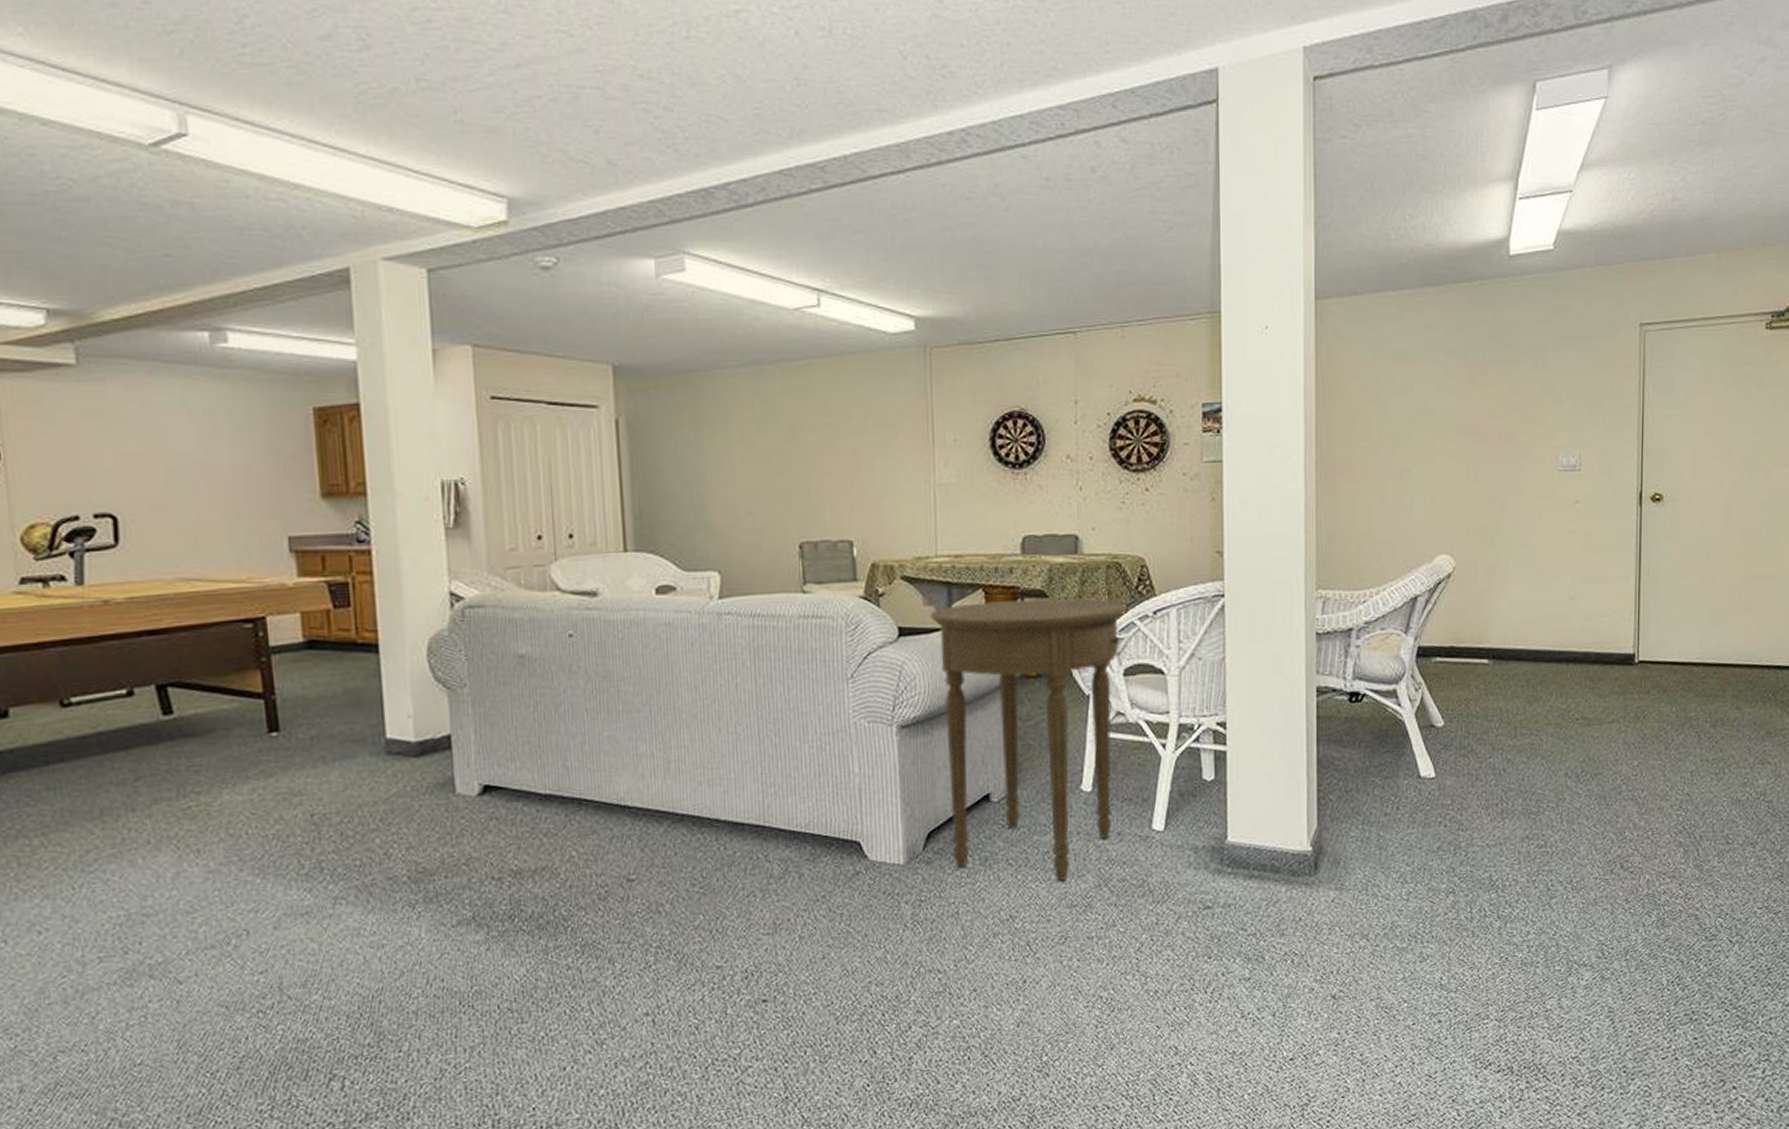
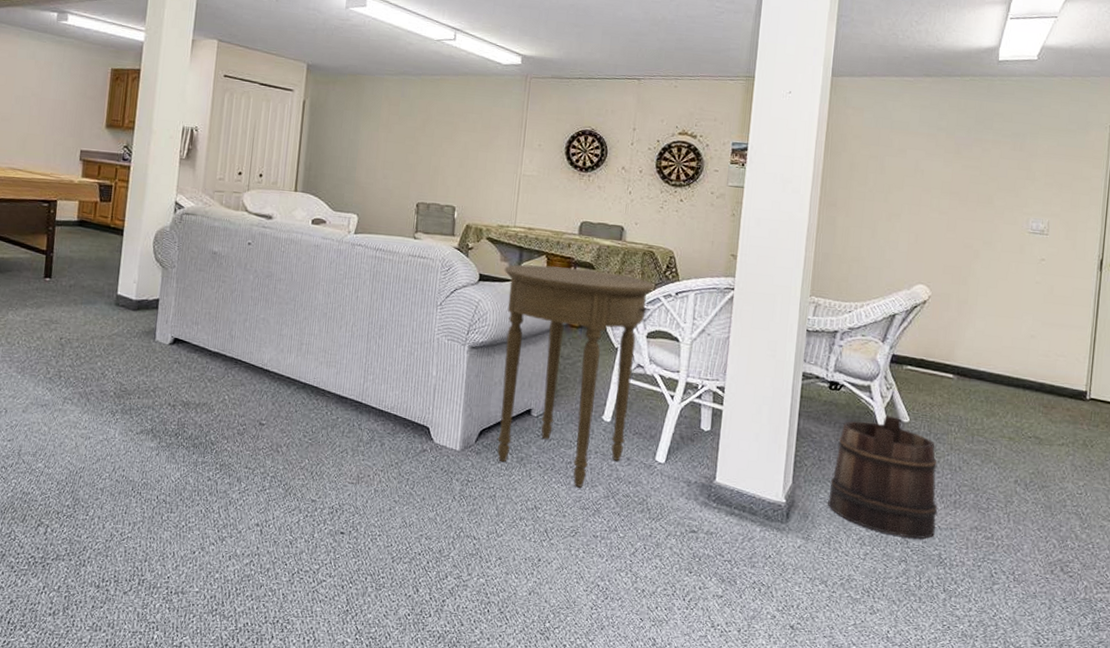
bucket: none [1361,722,1484,865] -> present [828,416,938,539]

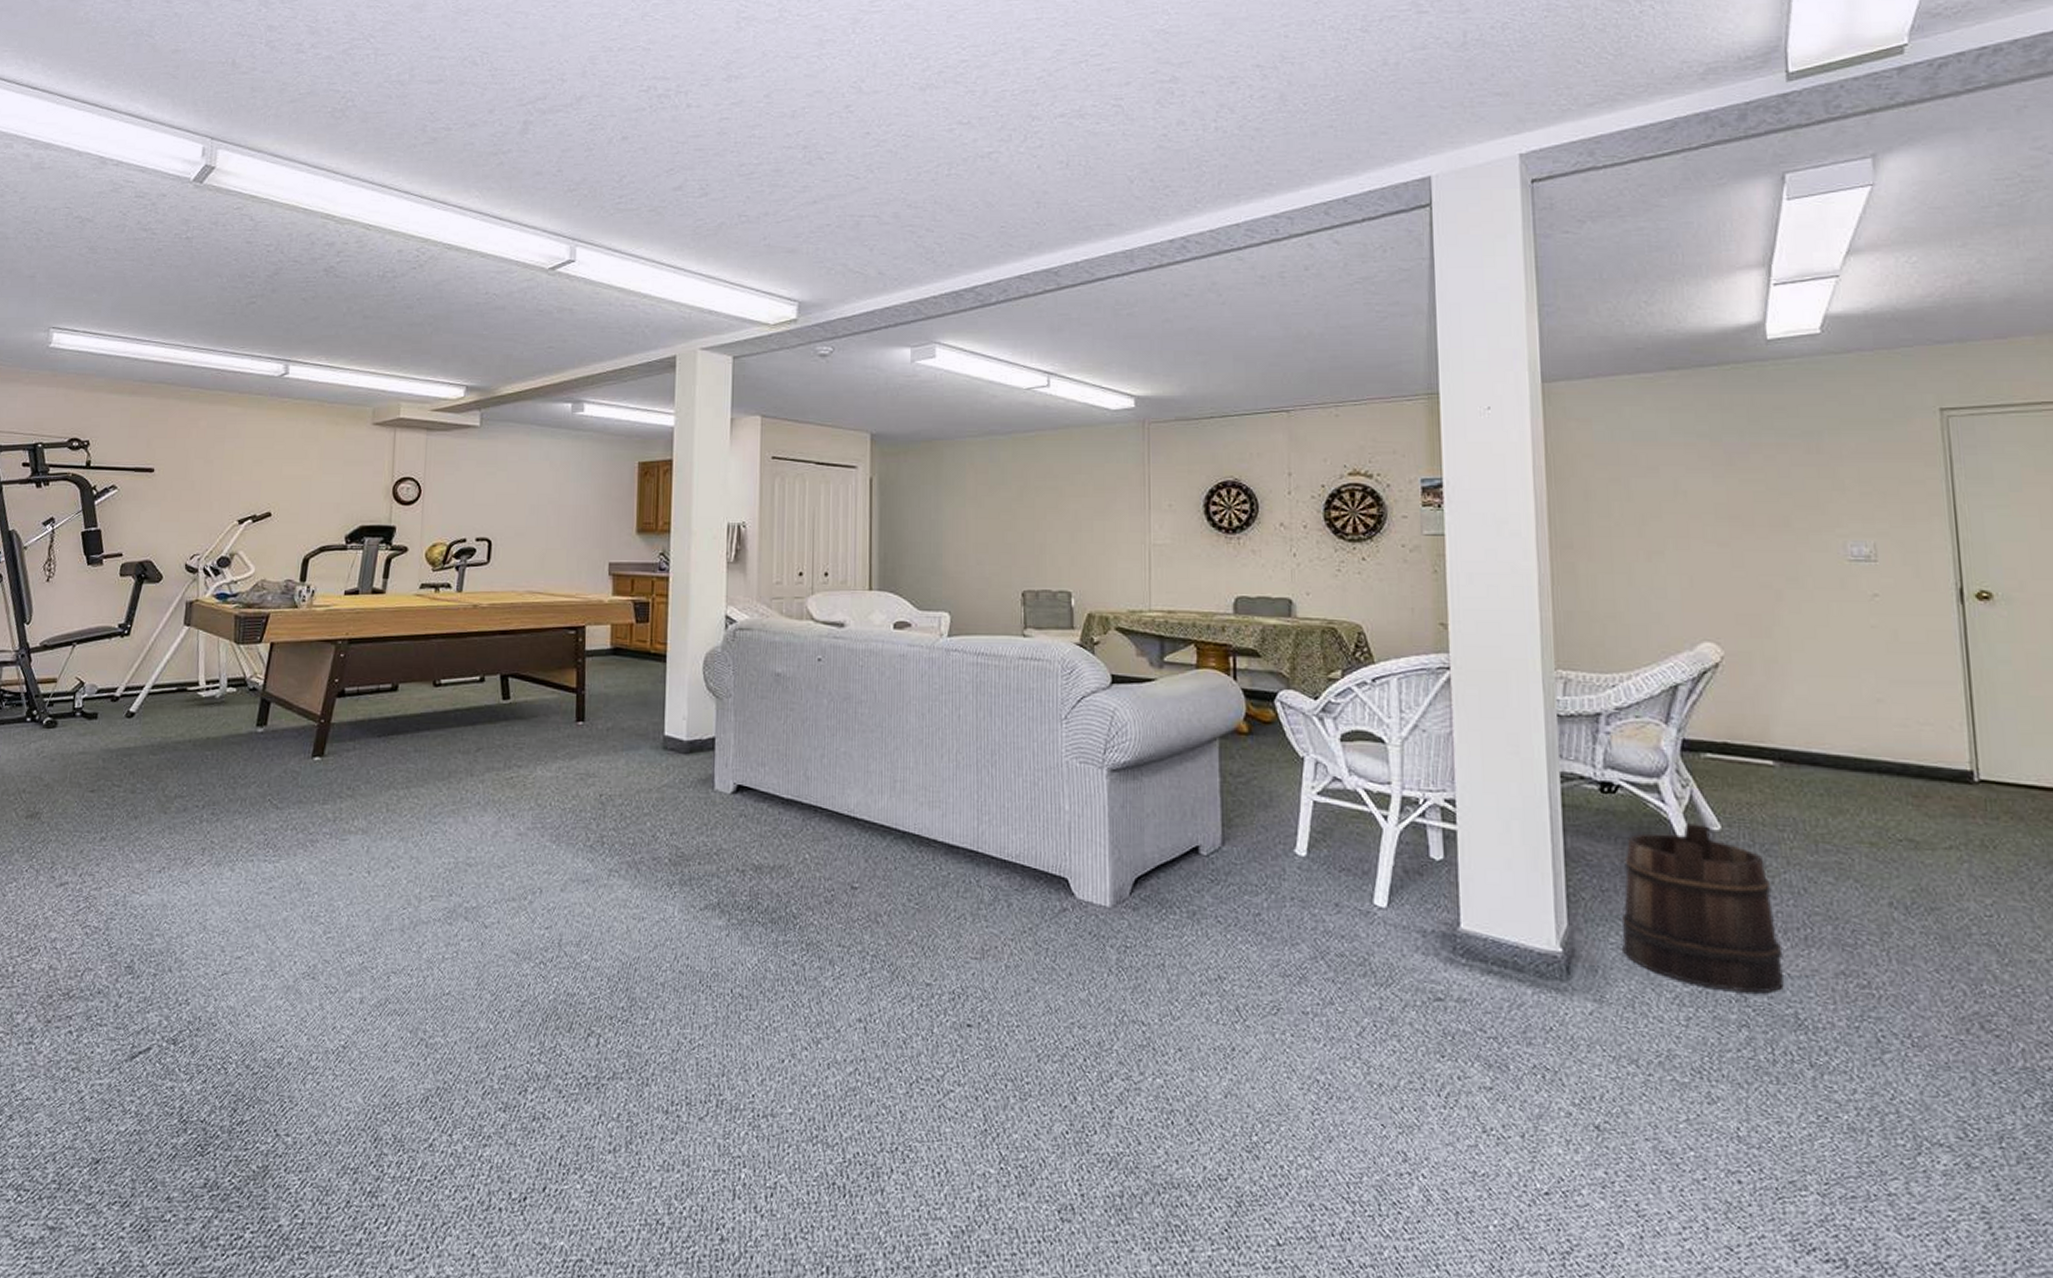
side table: present [497,264,655,487] -> none [1142,656,1343,947]

